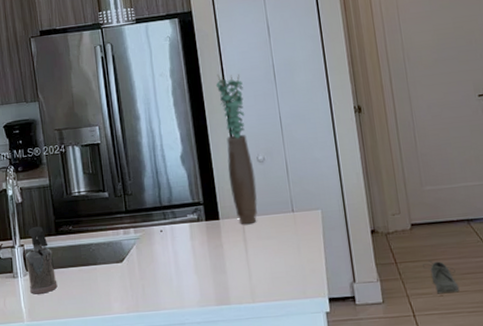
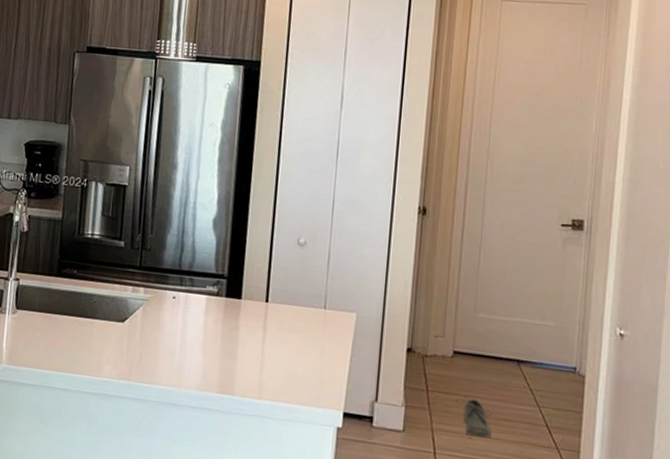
spray bottle: present [25,226,58,295] -> none [15,261,49,338]
vase: present [215,74,257,225] -> none [261,137,300,312]

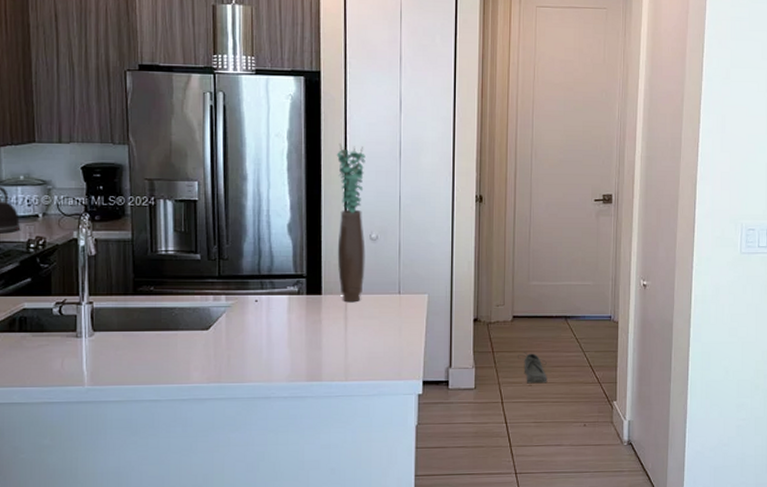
vase: none [261,137,300,312] -> present [336,143,366,303]

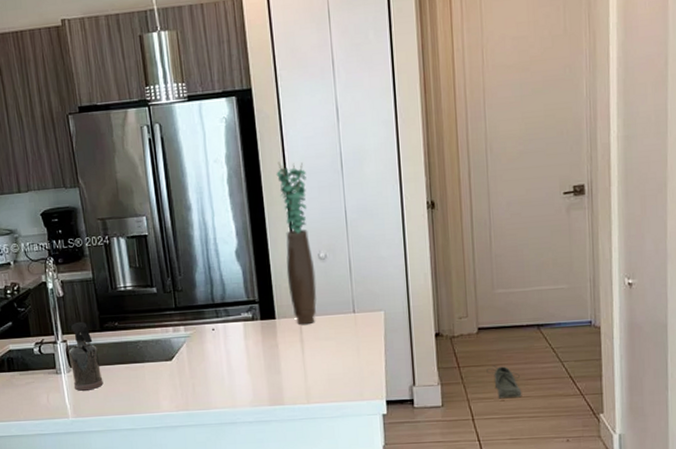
spray bottle: none [93,283,129,357] -> present [68,321,103,391]

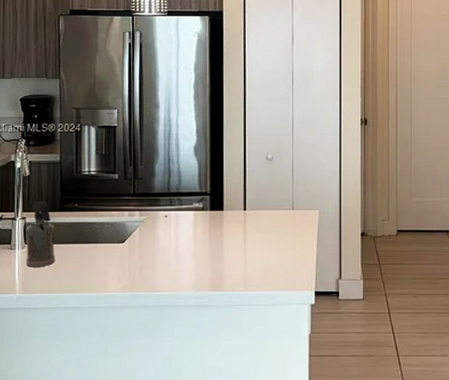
vase: present [276,162,317,325] -> none [236,74,262,218]
shoe: present [486,365,522,399] -> none [403,264,432,295]

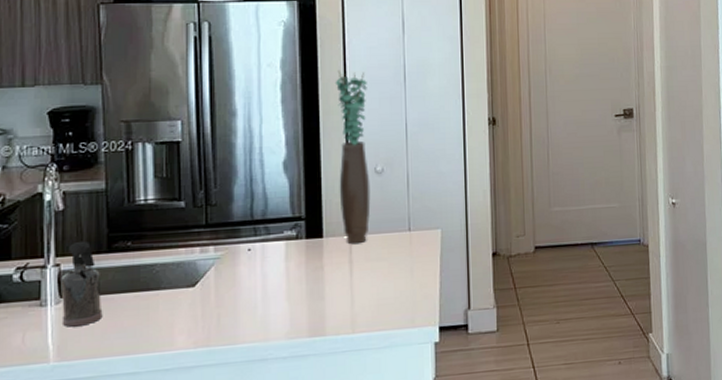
vase: none [236,74,262,218] -> present [335,70,371,245]

